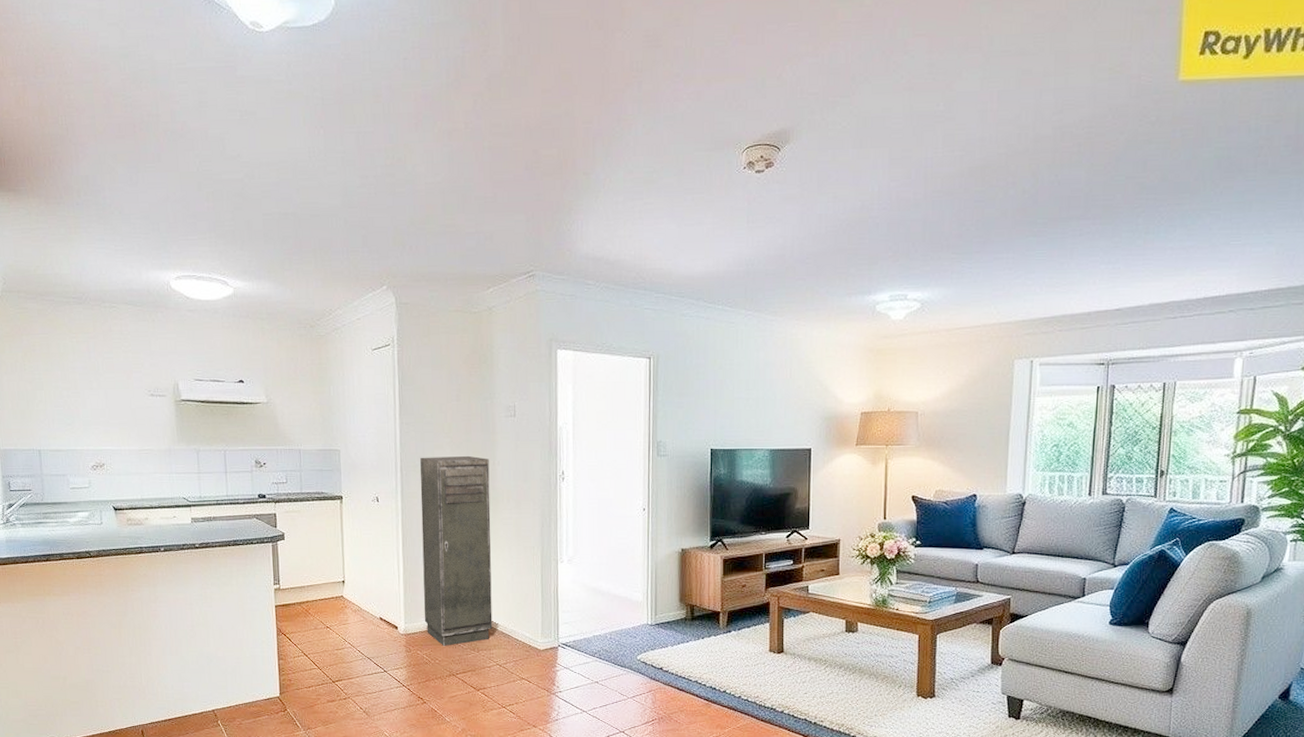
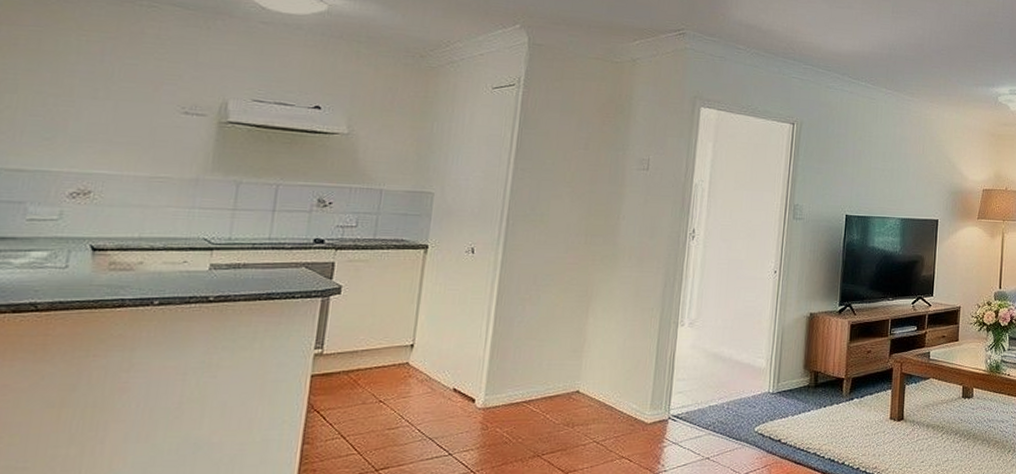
storage cabinet: present [420,455,493,646] -> none [510,206,613,422]

